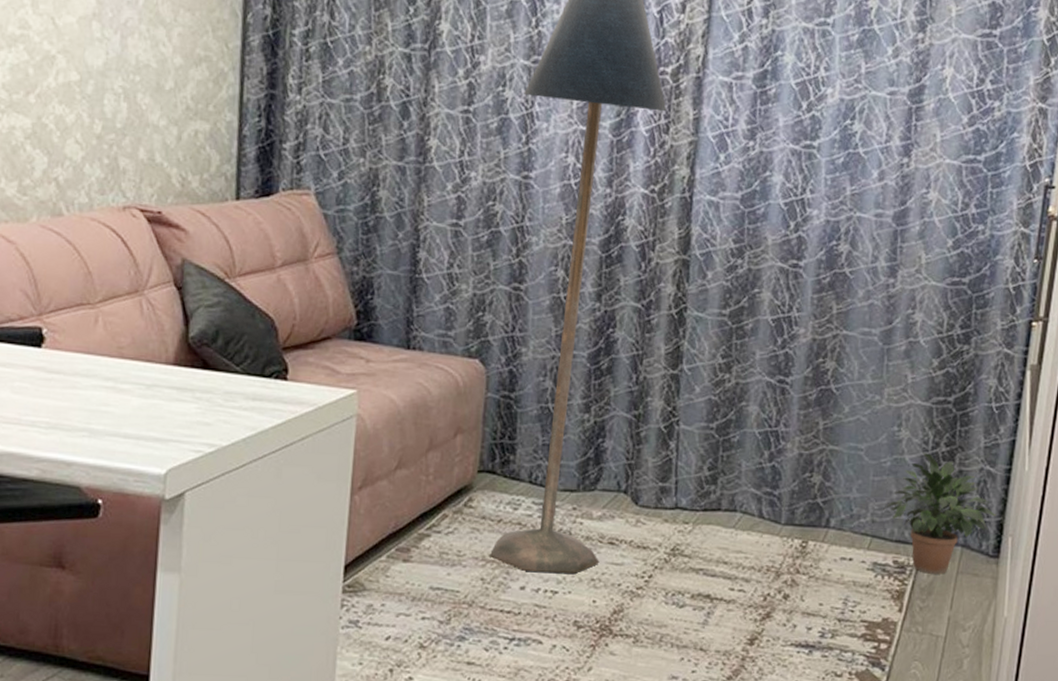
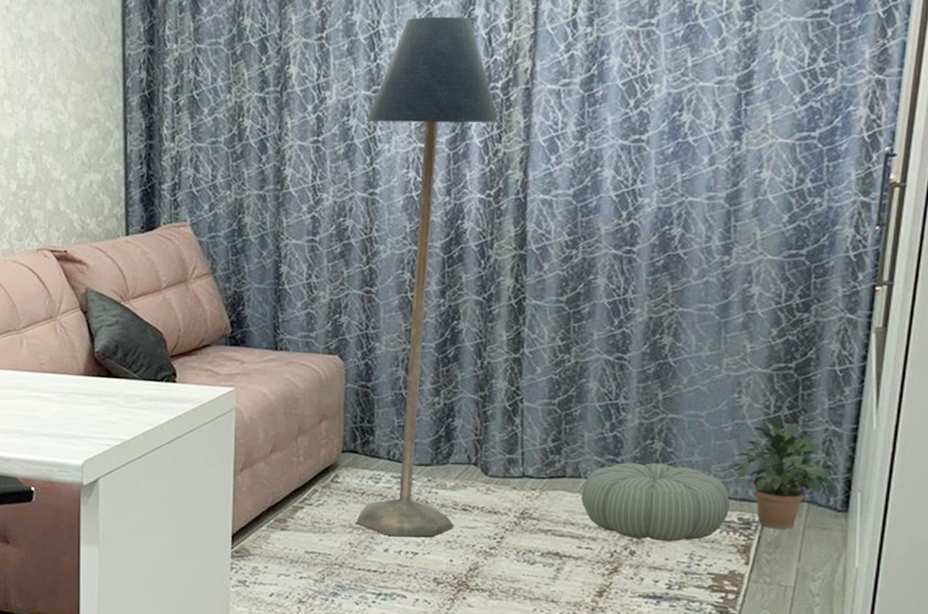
pouf: none [736,496,886,585] -> present [581,463,730,542]

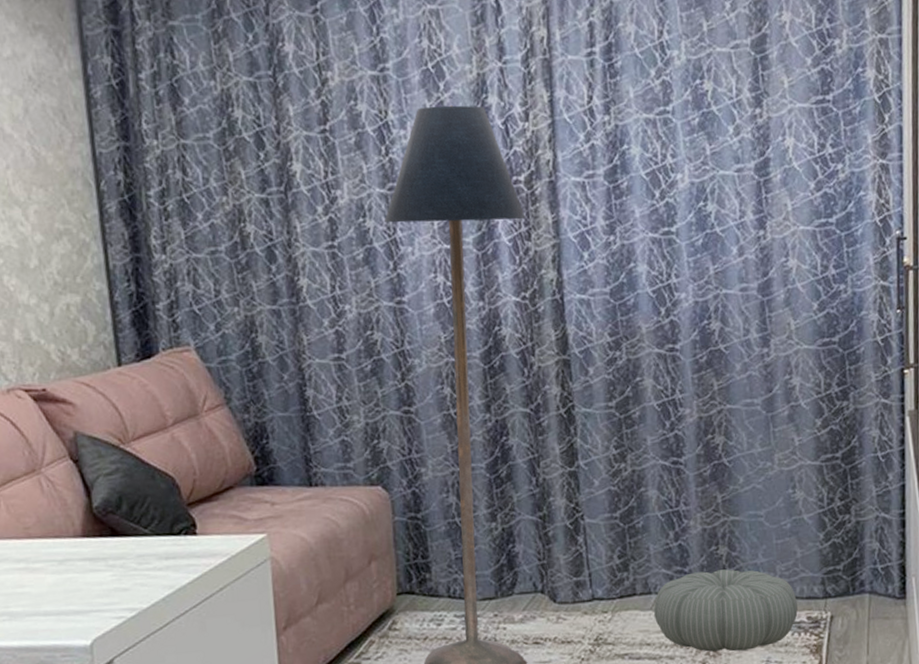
potted plant: present [725,416,844,529] -> none [789,509,897,624]

